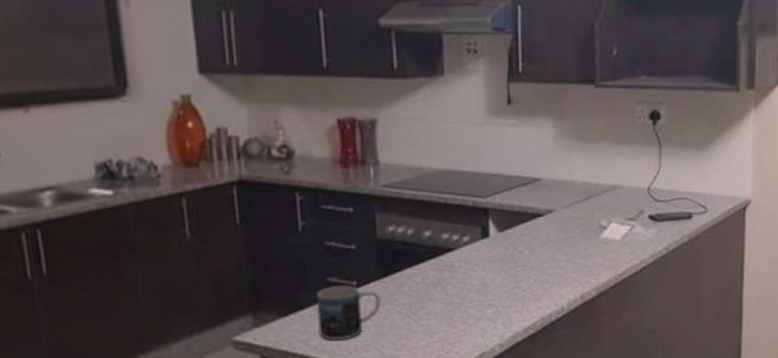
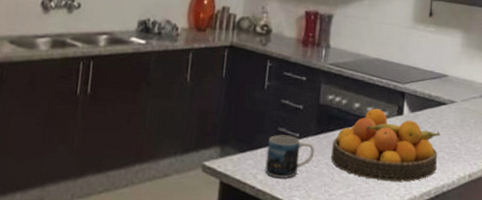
fruit bowl: none [402,234,540,322] -> present [331,108,441,182]

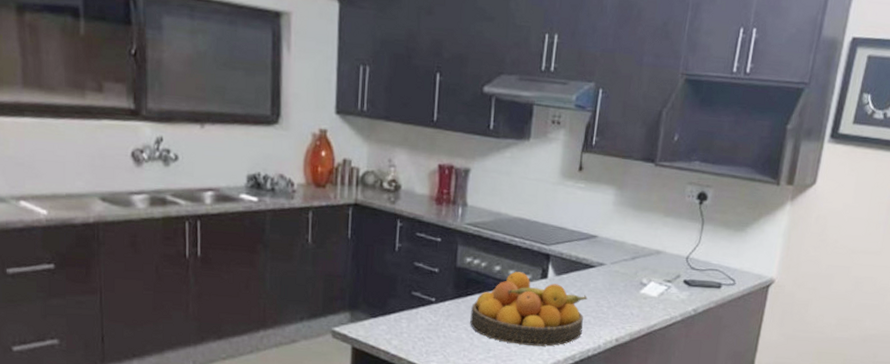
mug: present [265,134,315,178] -> none [399,299,453,344]

